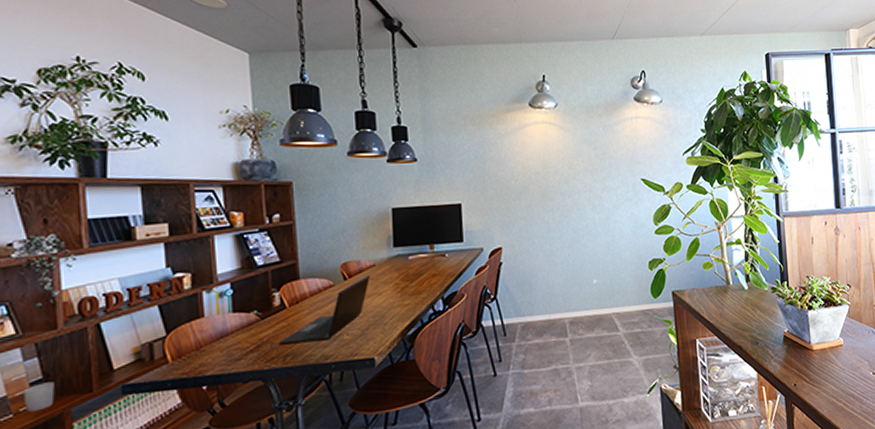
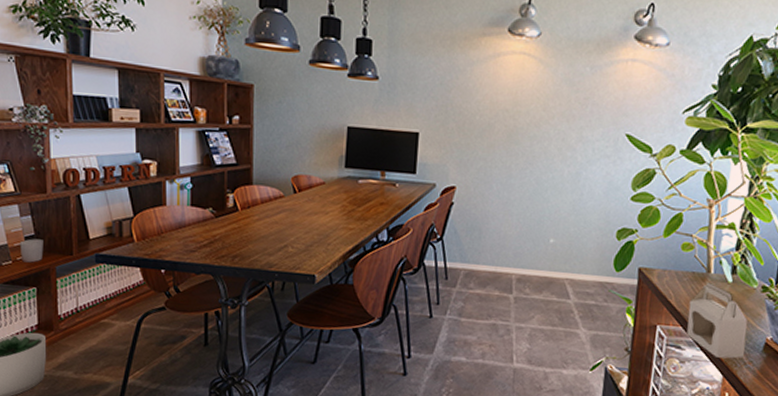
laptop: present [278,275,371,345] -> none [229,192,320,249]
gable box: none [718,293,771,357] -> present [686,283,748,359]

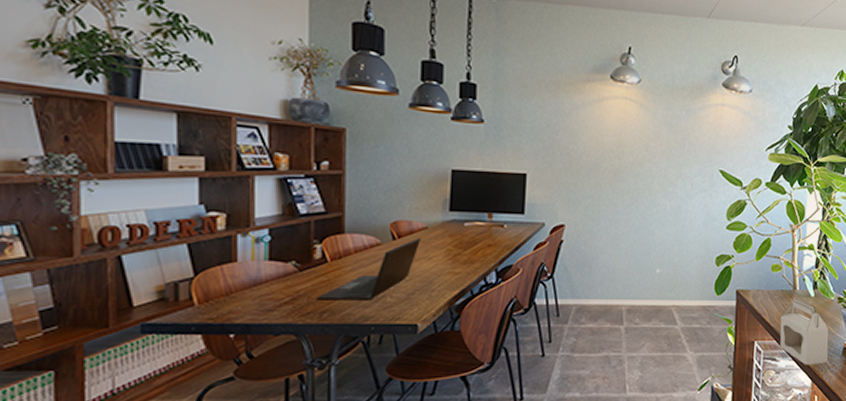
candle holder: present [20,238,44,263] -> none [32,312,66,342]
laptop: none [229,192,320,249] -> present [315,238,422,301]

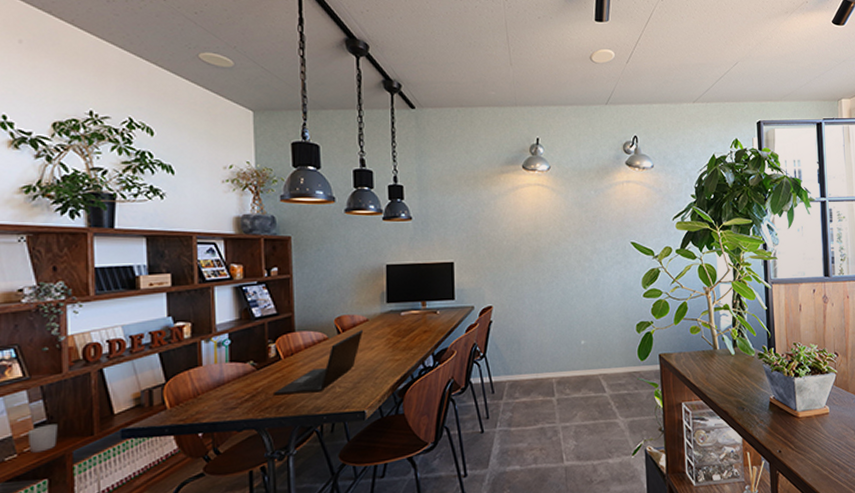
candle holder: none [32,312,66,342] -> present [28,424,58,453]
gable box: present [780,299,829,365] -> none [704,358,756,422]

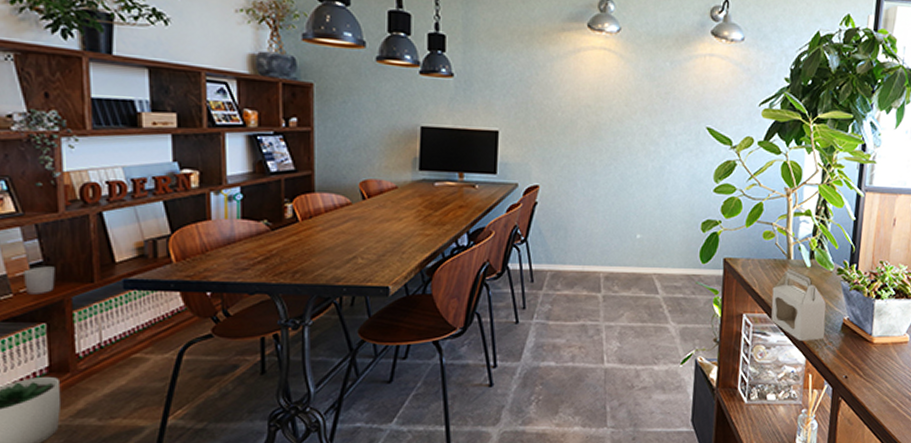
laptop: present [272,330,364,396] -> none [288,198,392,262]
gable box: none [704,358,756,422] -> present [771,269,826,341]

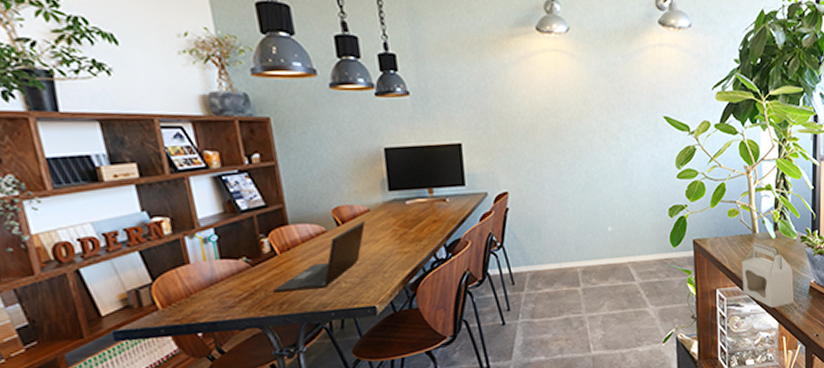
candle holder: present [24,266,55,295] -> none [11,328,45,358]
laptop: none [288,198,392,262] -> present [272,221,366,293]

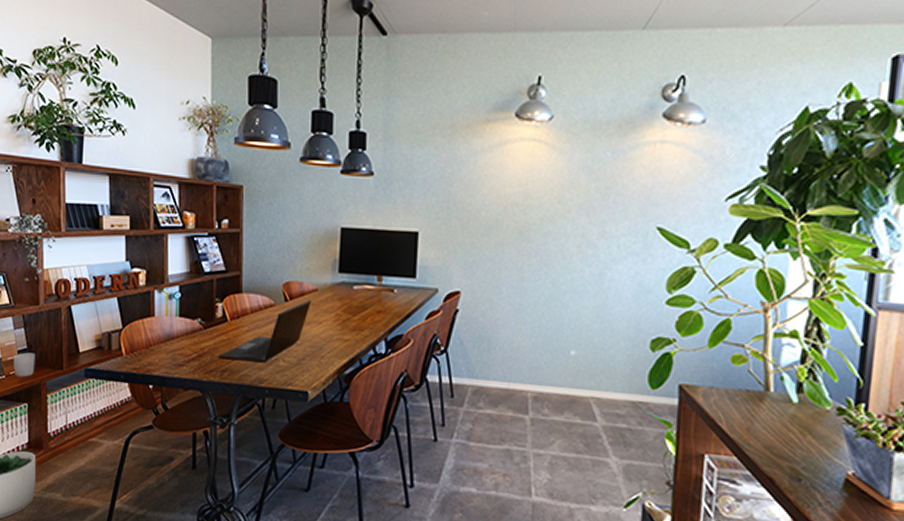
candle holder: none [11,328,45,358] -> present [13,352,35,378]
gable box: present [742,242,795,308] -> none [742,403,821,498]

